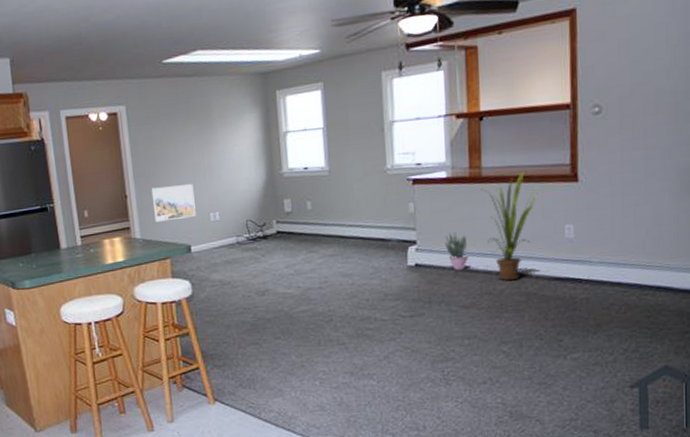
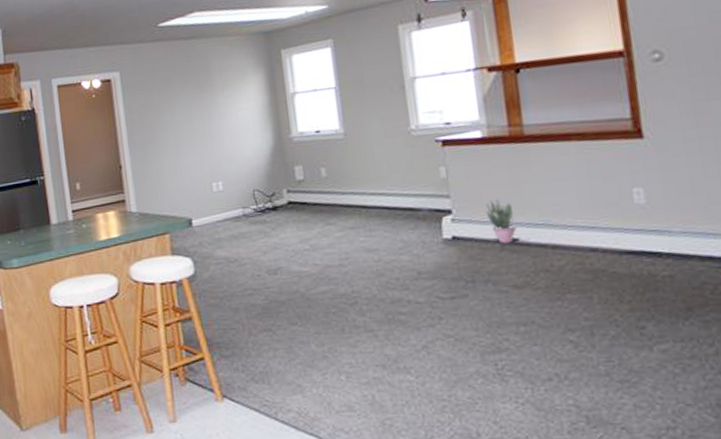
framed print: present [151,184,196,222] -> none [147,152,197,194]
house plant: present [480,171,538,280] -> none [524,128,595,255]

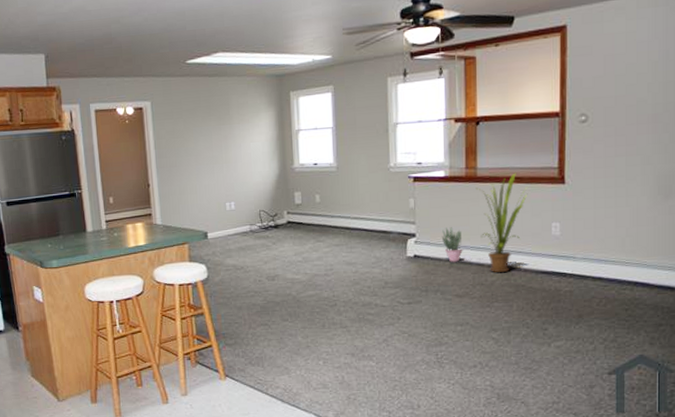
house plant: none [524,128,595,255] -> present [475,173,528,272]

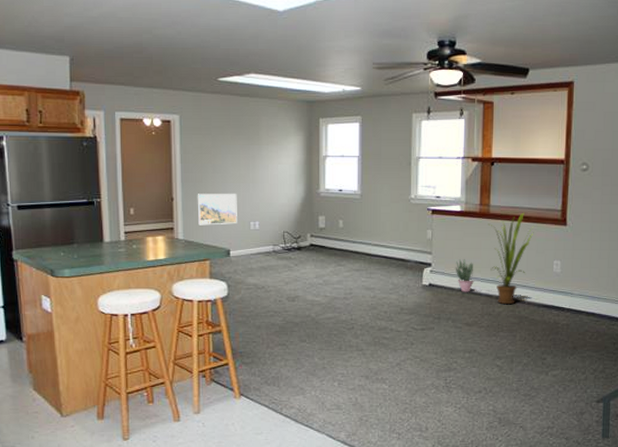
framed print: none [172,176,213,210] -> present [197,194,237,226]

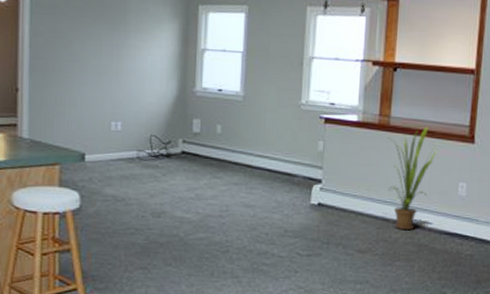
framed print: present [197,194,237,226] -> none [47,85,97,124]
potted plant: present [455,259,475,292] -> none [348,176,371,215]

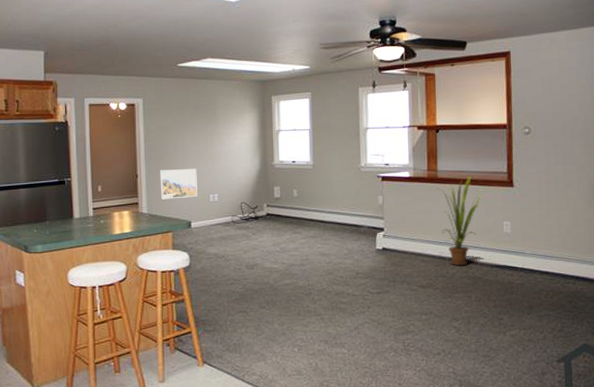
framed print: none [47,85,97,124] -> present [159,169,198,200]

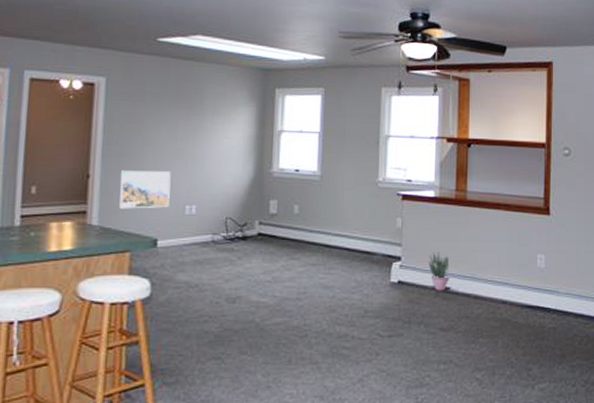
potted plant: none [407,223,427,255] -> present [428,252,451,291]
house plant: present [436,176,482,265] -> none [465,199,515,304]

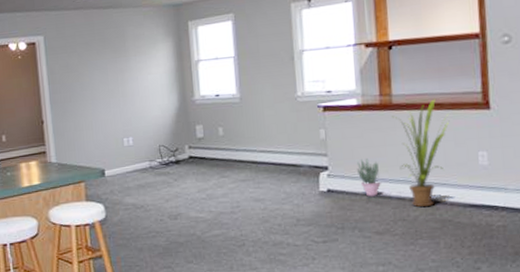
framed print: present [119,170,171,209] -> none [67,110,110,147]
house plant: none [465,199,515,304] -> present [391,99,450,207]

